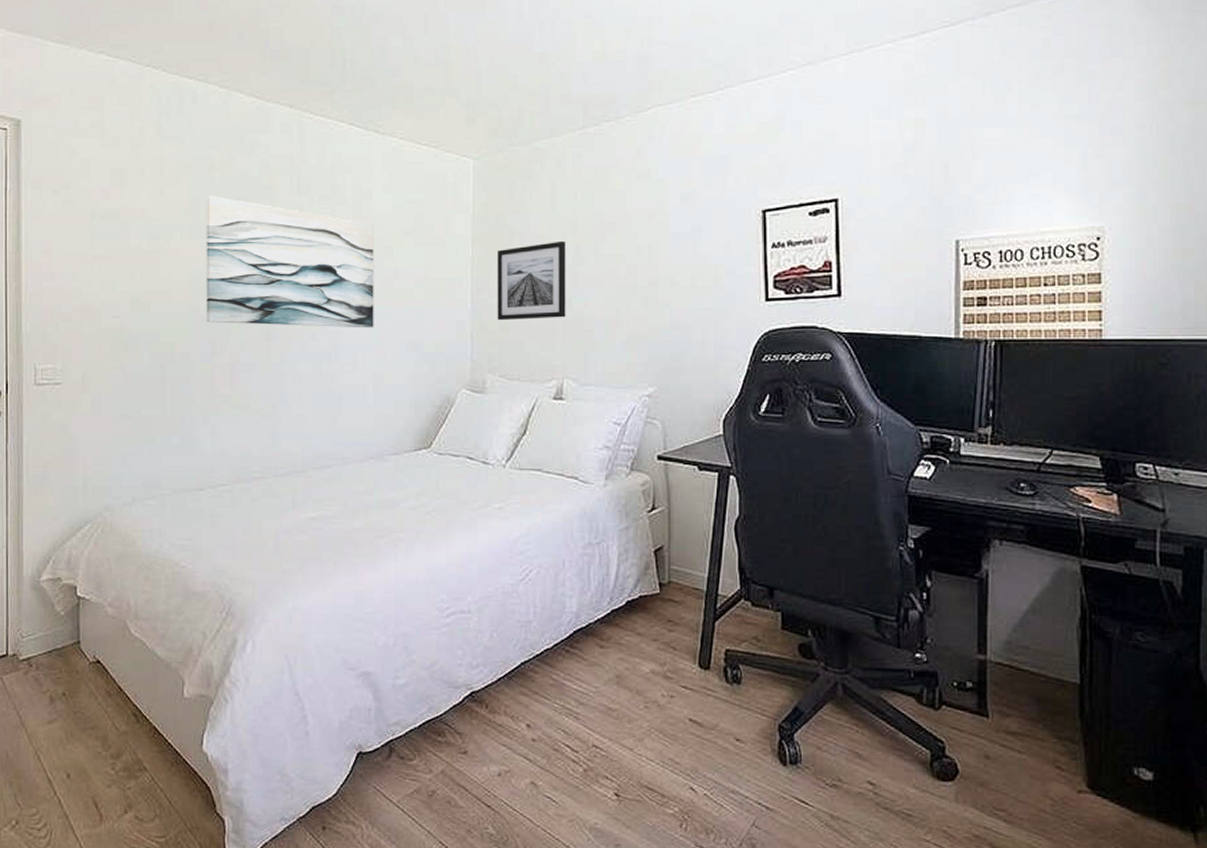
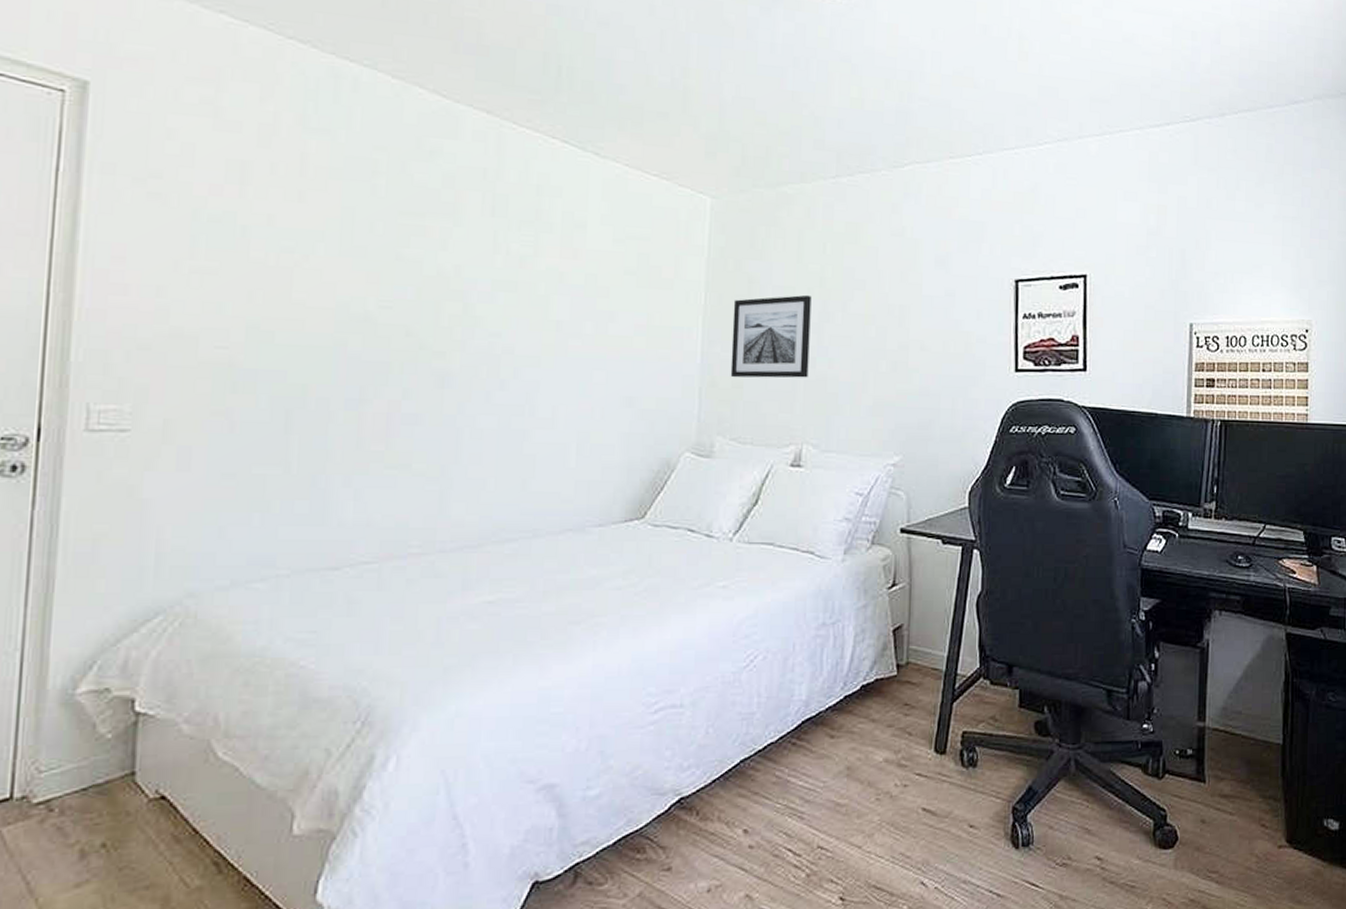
wall art: present [206,194,374,328] -> none [356,205,587,379]

